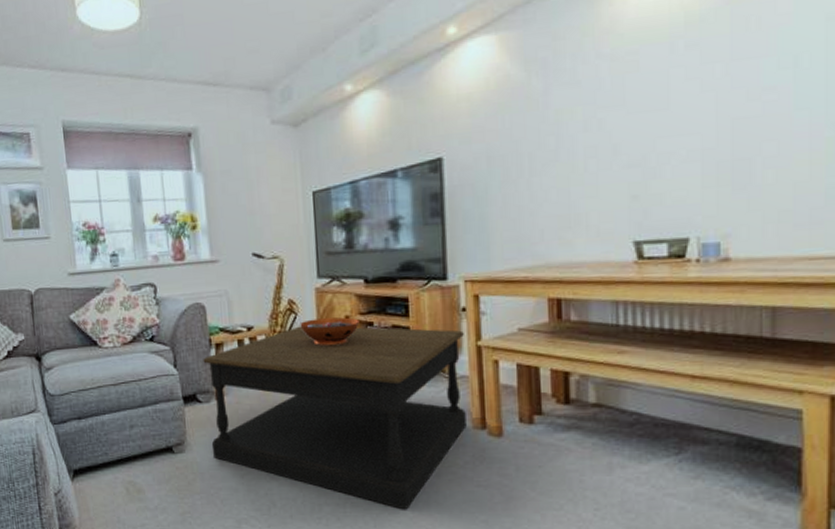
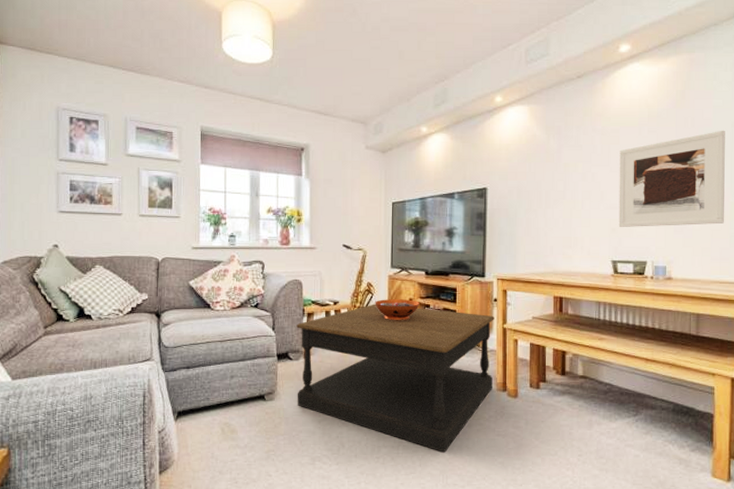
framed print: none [640,27,815,193] -> present [618,130,725,227]

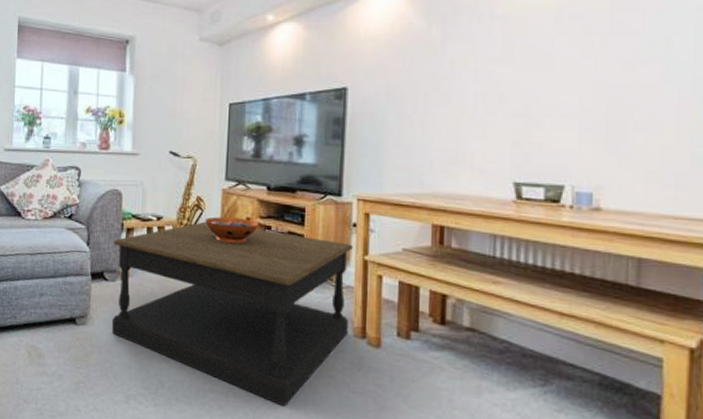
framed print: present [618,130,725,227] -> none [524,14,686,141]

